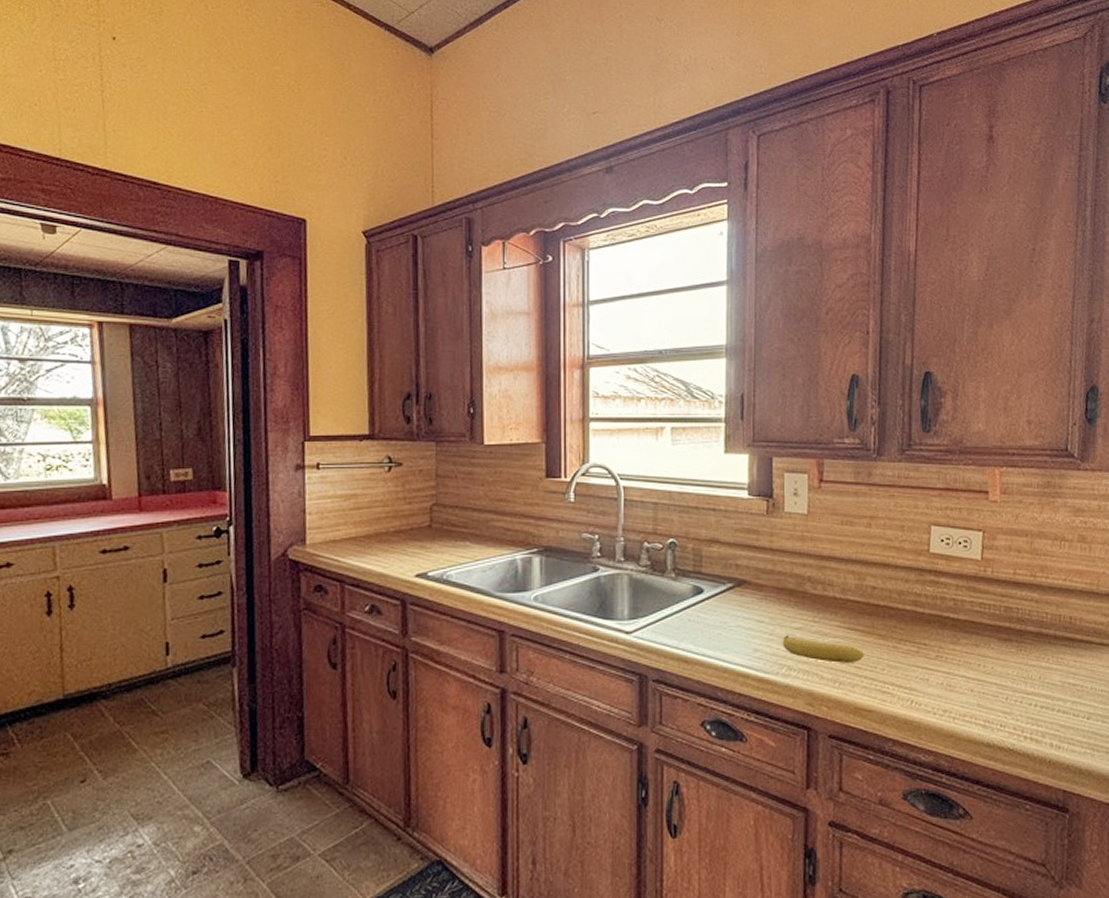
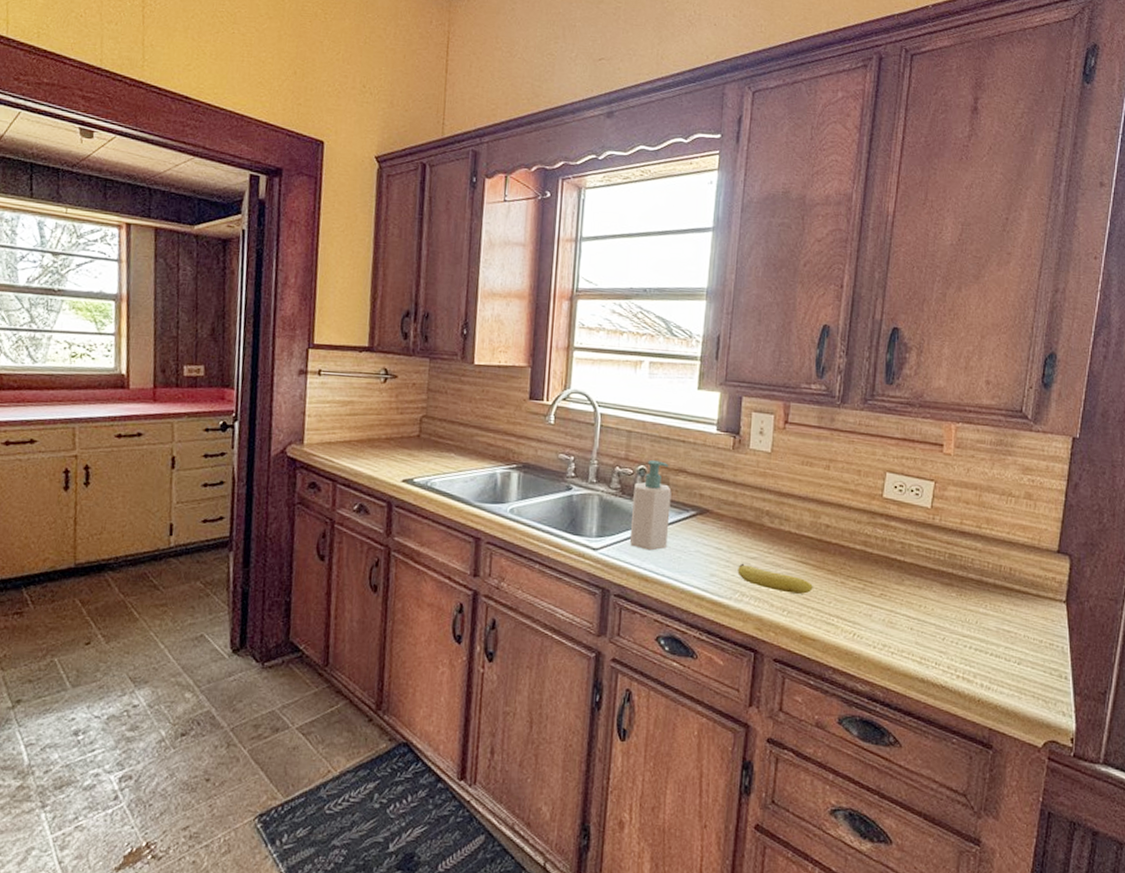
soap bottle: none [664,533,706,630] -> present [629,460,672,551]

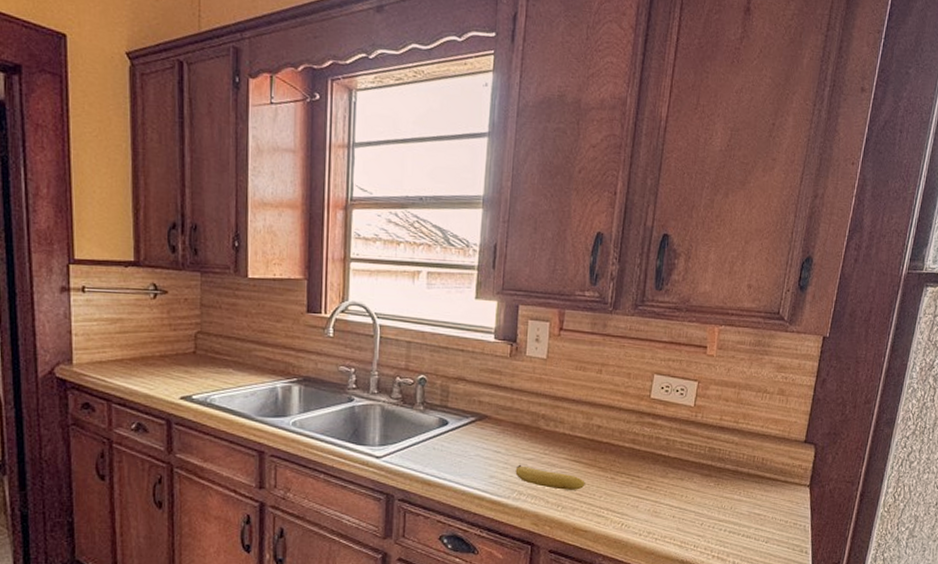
soap bottle: present [629,460,672,551] -> none [411,370,451,457]

